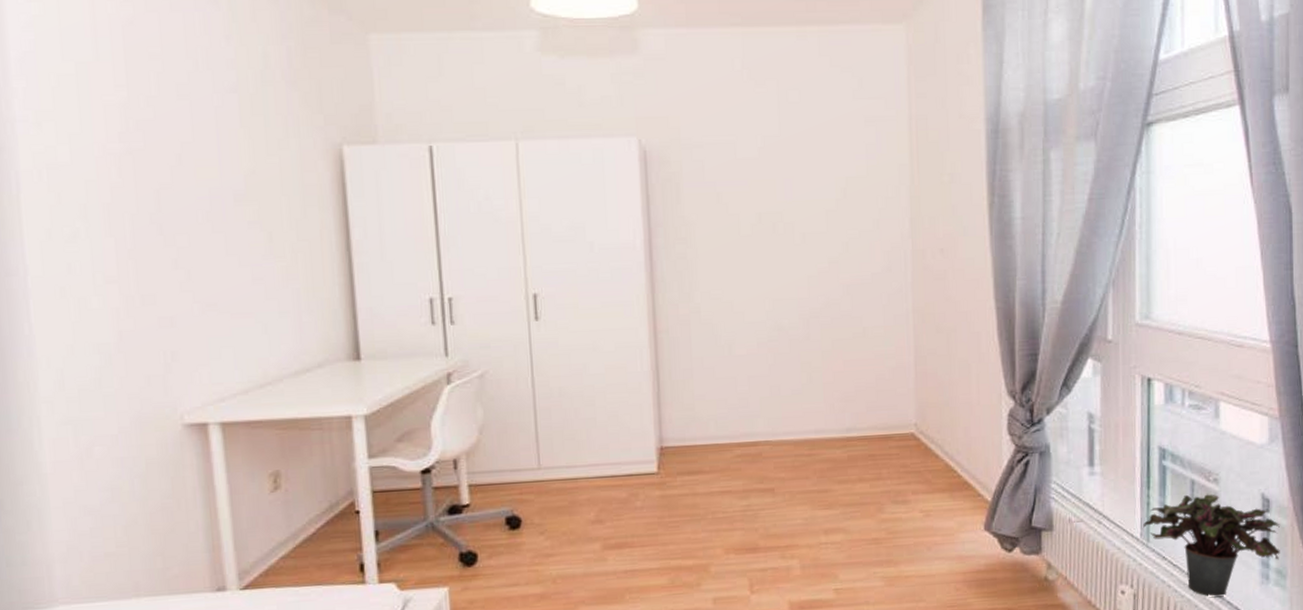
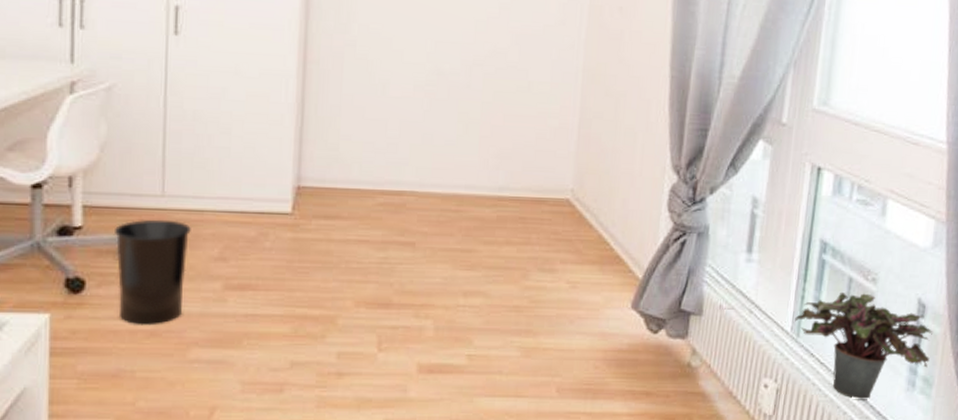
waste bin: none [498,489,568,590] -> present [113,219,191,326]

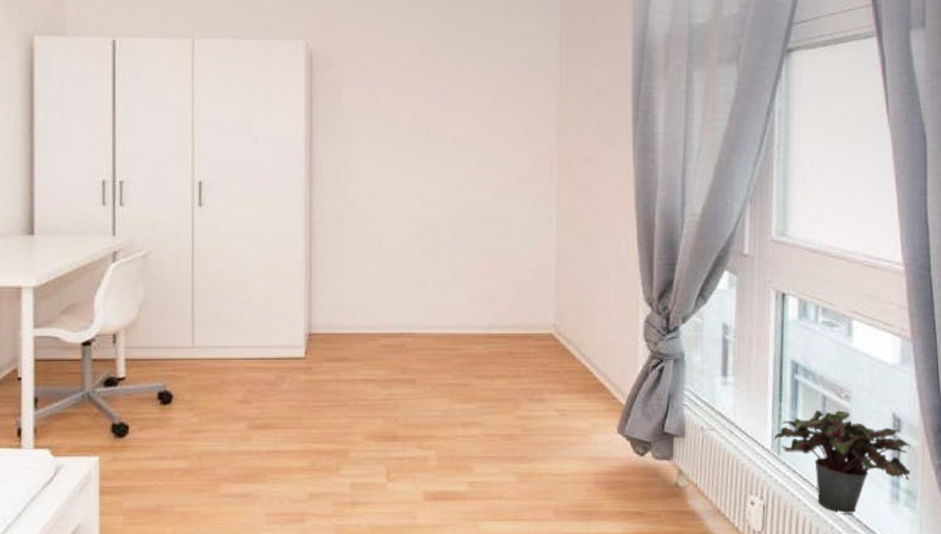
waste bin: present [113,219,191,326] -> none [152,368,218,464]

